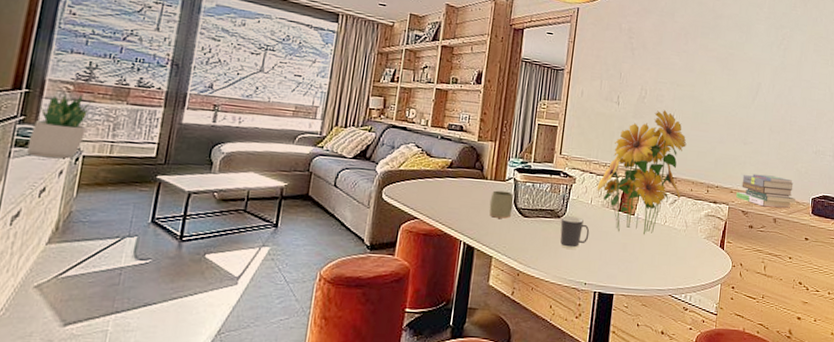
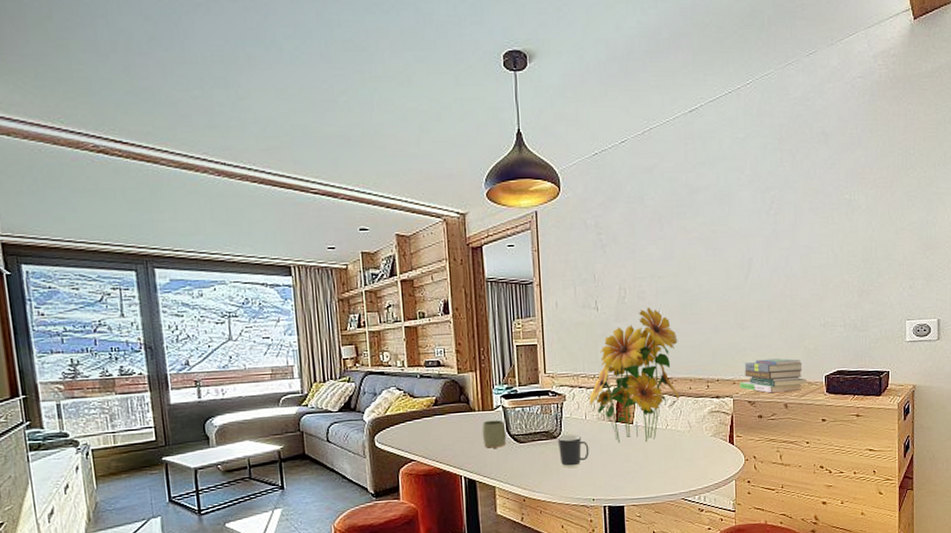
planter: present [27,95,95,159] -> none [38,393,88,458]

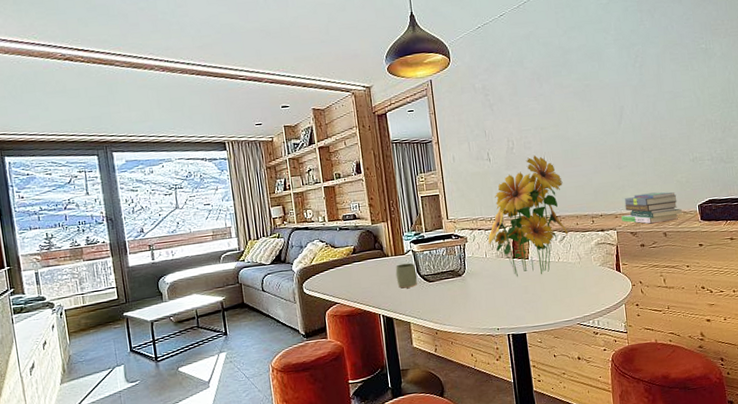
mug: present [557,435,589,468] -> none [462,272,492,302]

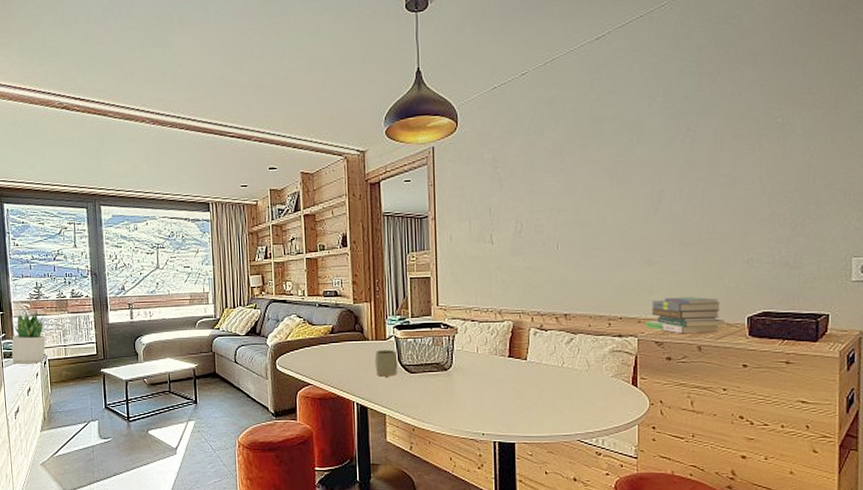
planter: none [20,262,61,319] -> present [11,311,46,364]
flower bouquet: present [488,154,569,277] -> none [482,240,578,380]

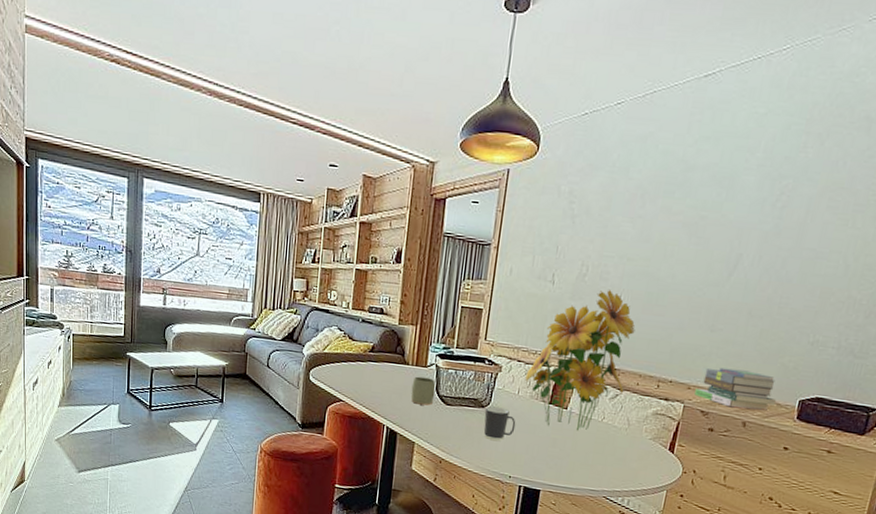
planter: present [11,311,46,364] -> none [35,281,74,337]
mug: none [448,368,480,400] -> present [483,406,516,441]
flower bouquet: none [482,240,578,380] -> present [525,289,635,431]

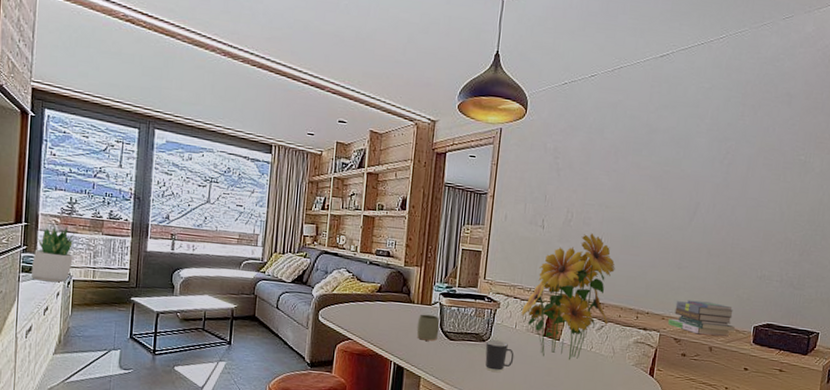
planter: none [35,281,74,337] -> present [31,227,77,283]

